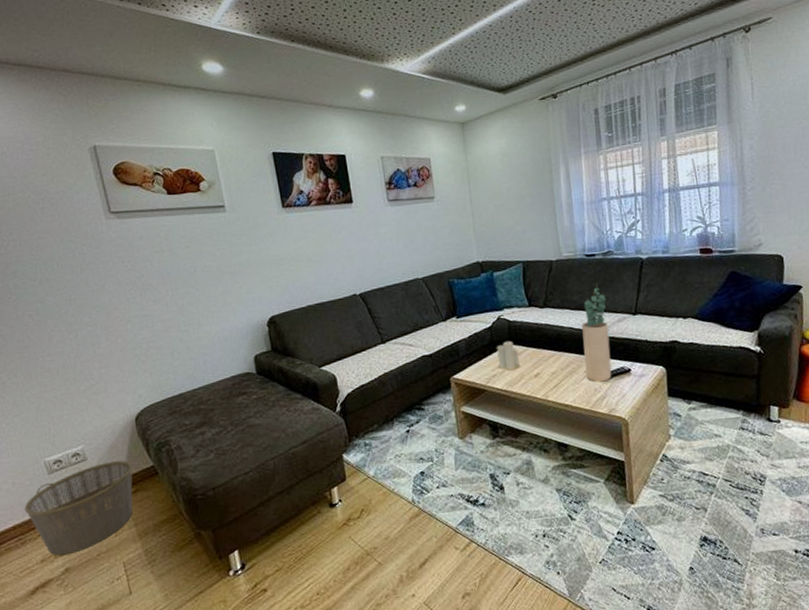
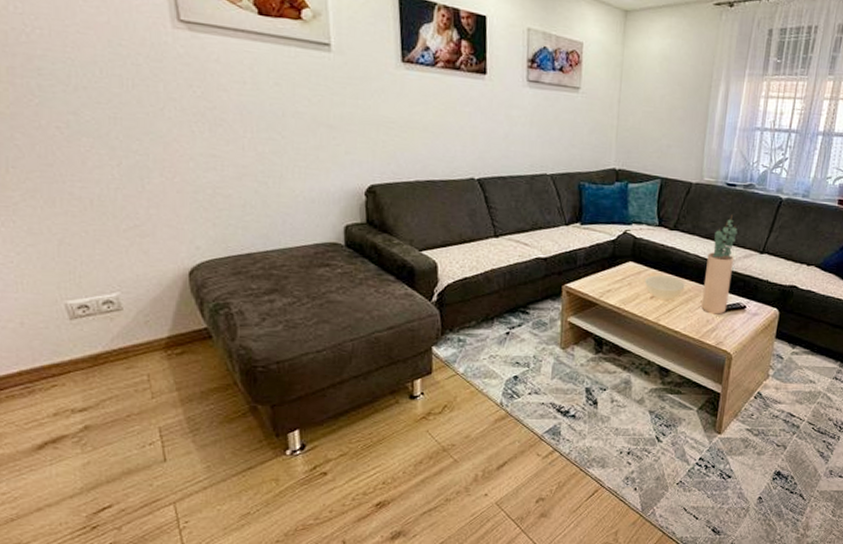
basket: present [24,460,133,556] -> none [35,316,181,412]
candle: present [497,340,521,371] -> none [615,257,638,288]
bowl: none [525,351,567,377] -> present [644,275,686,301]

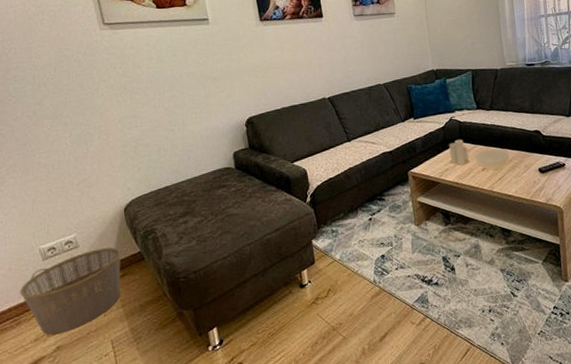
basket: none [35,316,181,412] -> present [19,247,121,335]
candle: none [615,257,638,288] -> present [449,139,470,165]
vase: present [701,215,738,315] -> none [523,89,549,176]

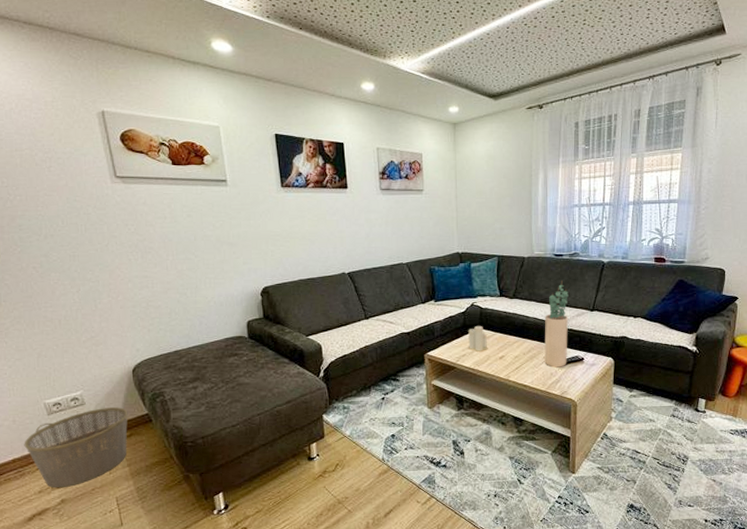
bowl: present [474,148,510,171] -> none [493,338,529,360]
vase: none [523,89,549,176] -> present [544,280,569,368]

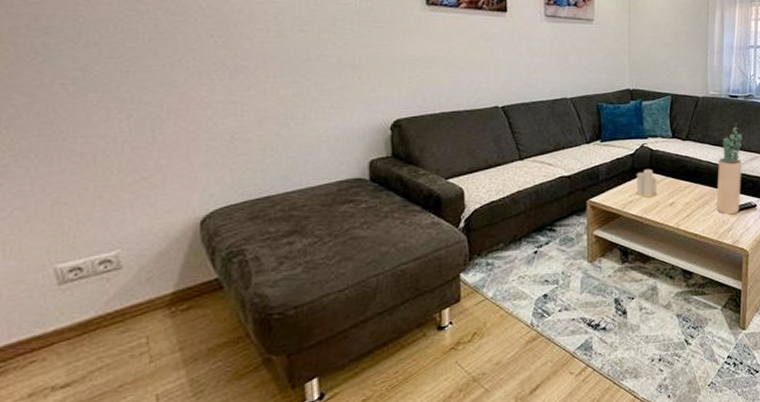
basket: present [24,407,128,488] -> none [12,271,188,388]

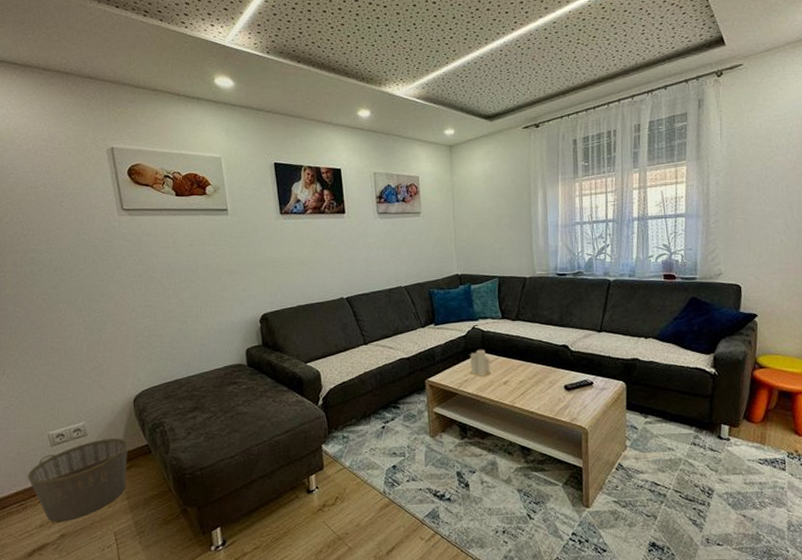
basket: none [12,271,188,388] -> present [27,438,129,522]
vase: present [717,123,743,215] -> none [550,301,576,393]

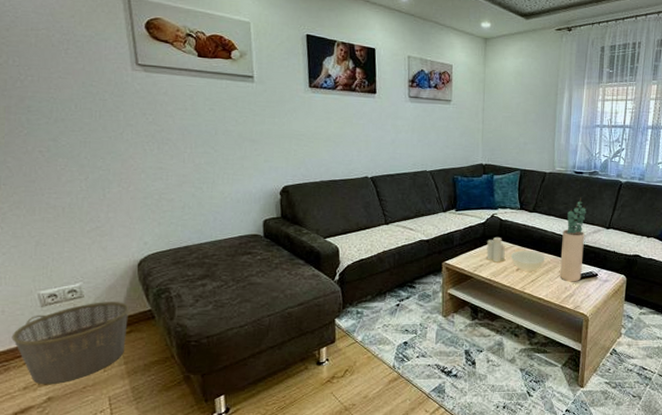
bowl: none [496,362,535,385] -> present [510,251,546,272]
vase: none [550,301,576,393] -> present [560,197,586,282]

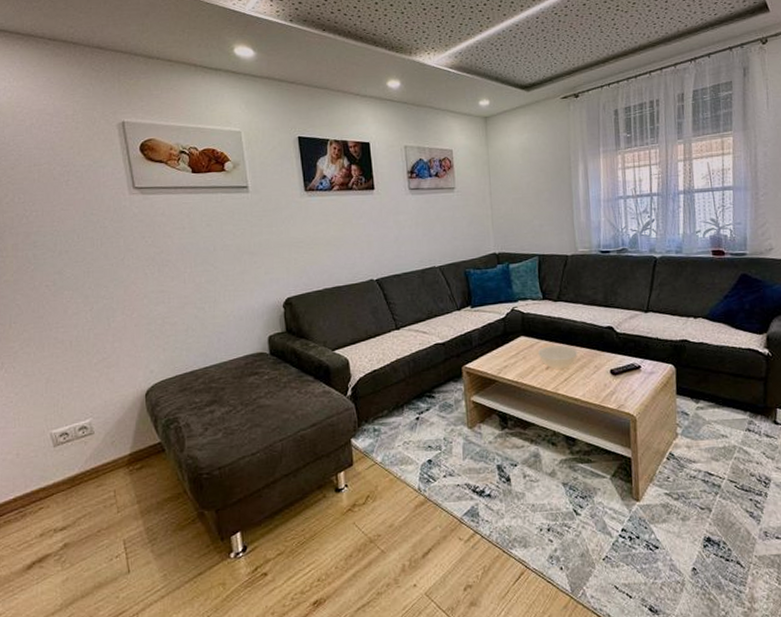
basket: present [11,302,130,385] -> none [27,436,140,531]
candle: present [487,236,506,263] -> none [510,332,533,362]
vase: present [560,197,586,282] -> none [594,279,622,378]

